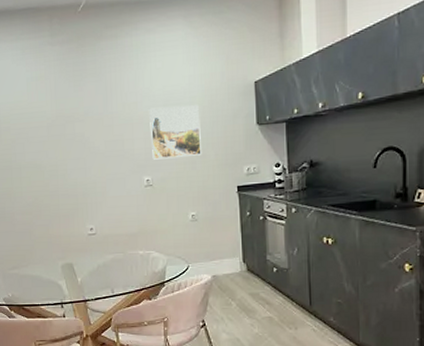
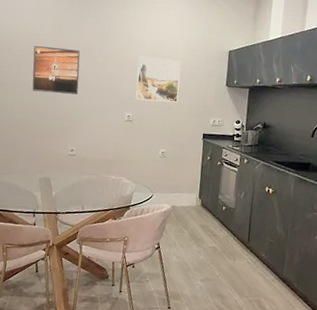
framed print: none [33,116,89,171] -> present [32,45,80,95]

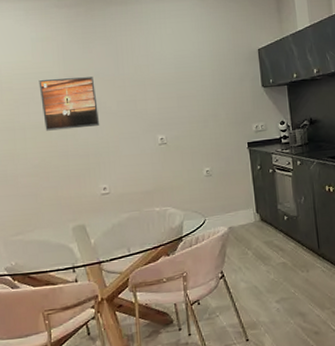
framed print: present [135,56,181,103] -> none [161,68,213,119]

